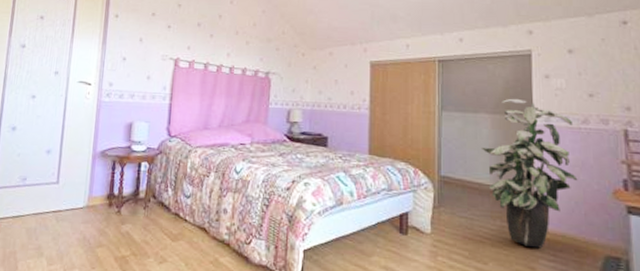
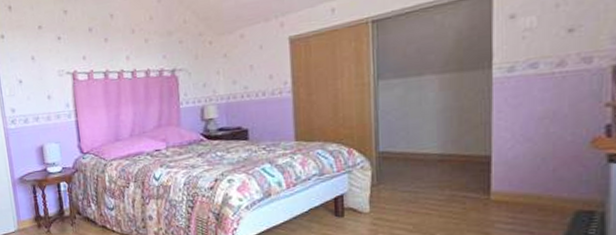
indoor plant: present [480,98,578,249] -> none [426,50,547,213]

